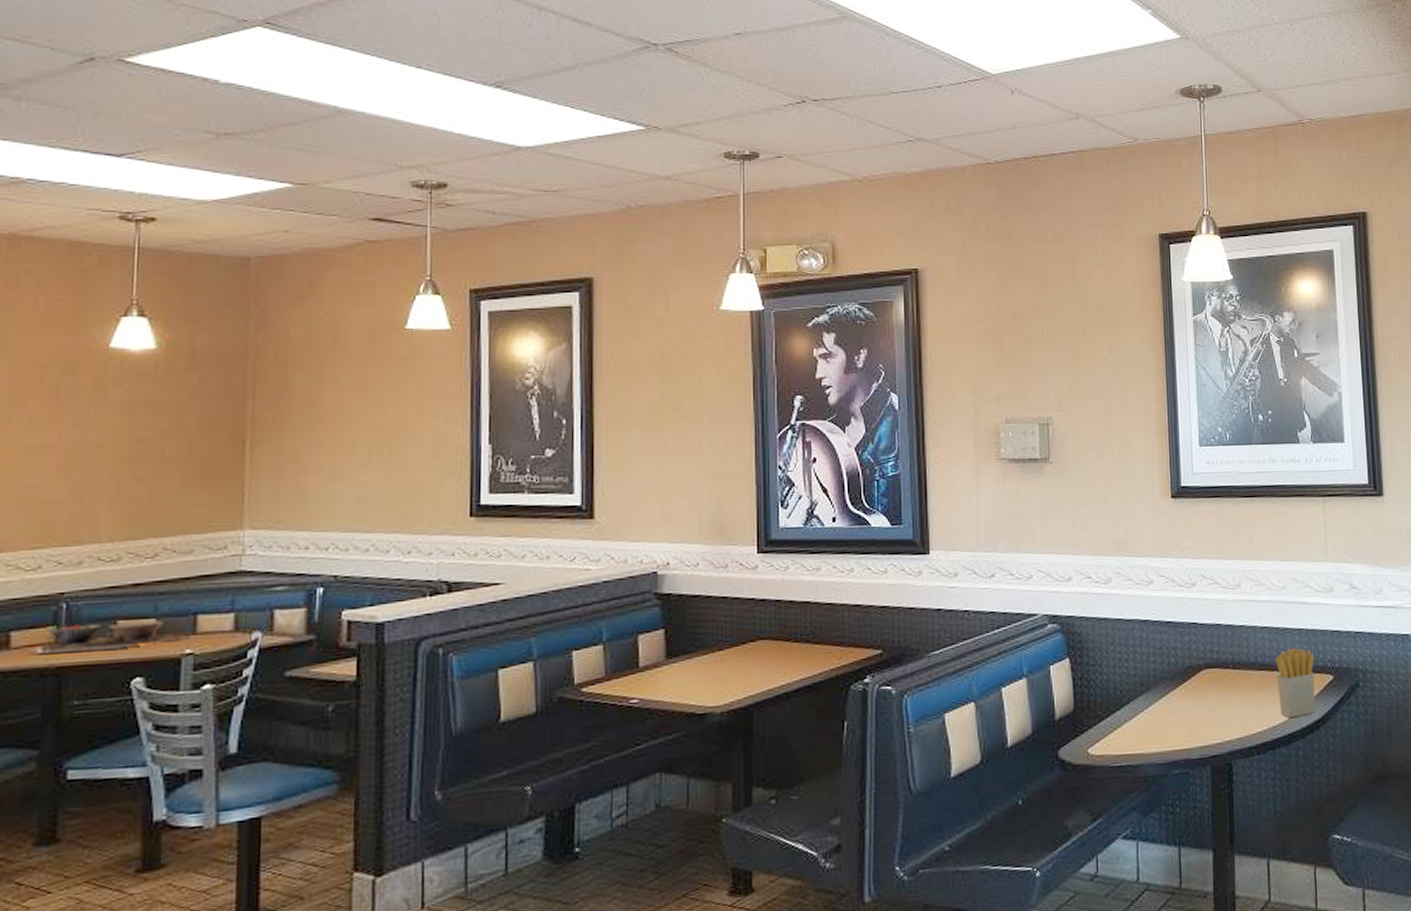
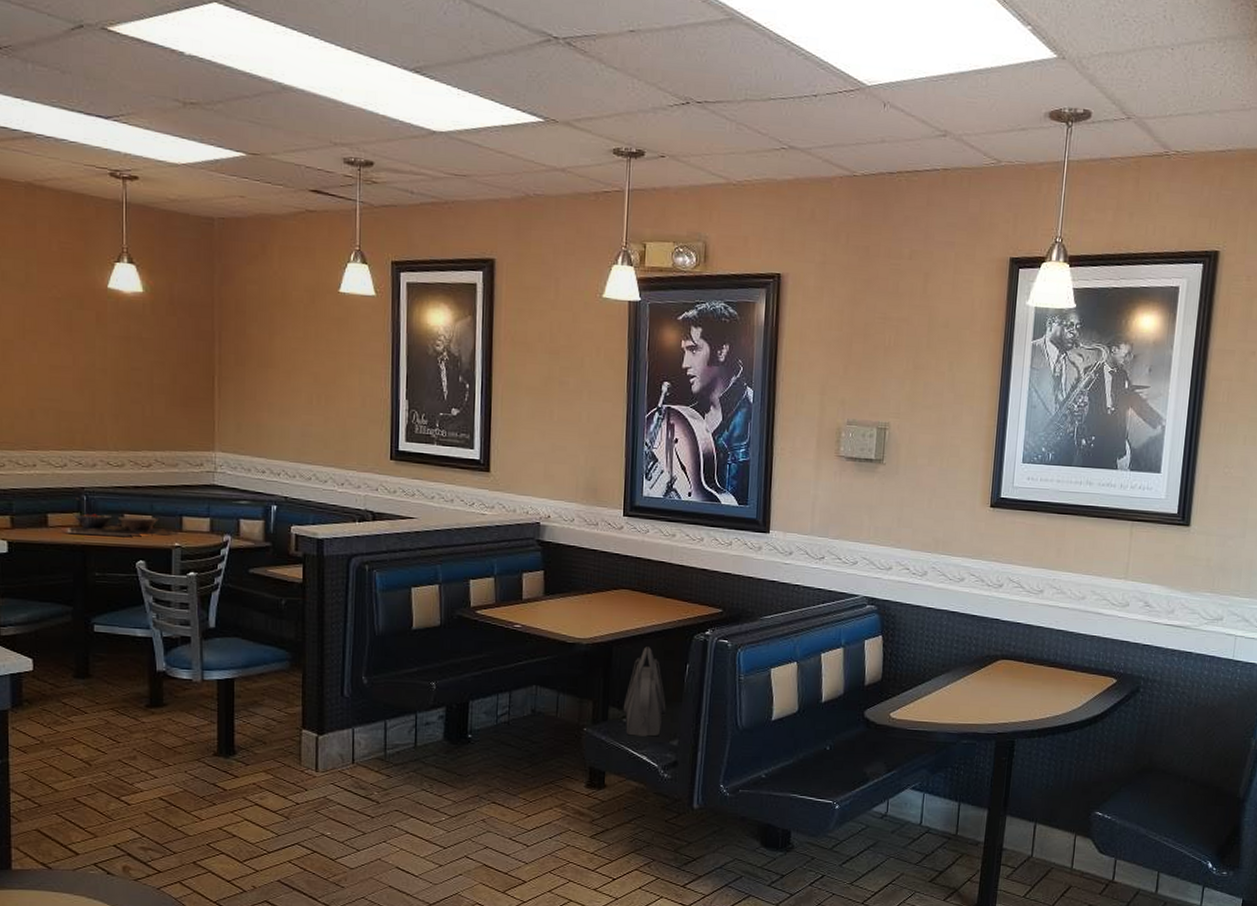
handbag: none [770,706,823,821] -> present [623,647,666,737]
french fries: present [1275,648,1315,719] -> none [1064,651,1103,711]

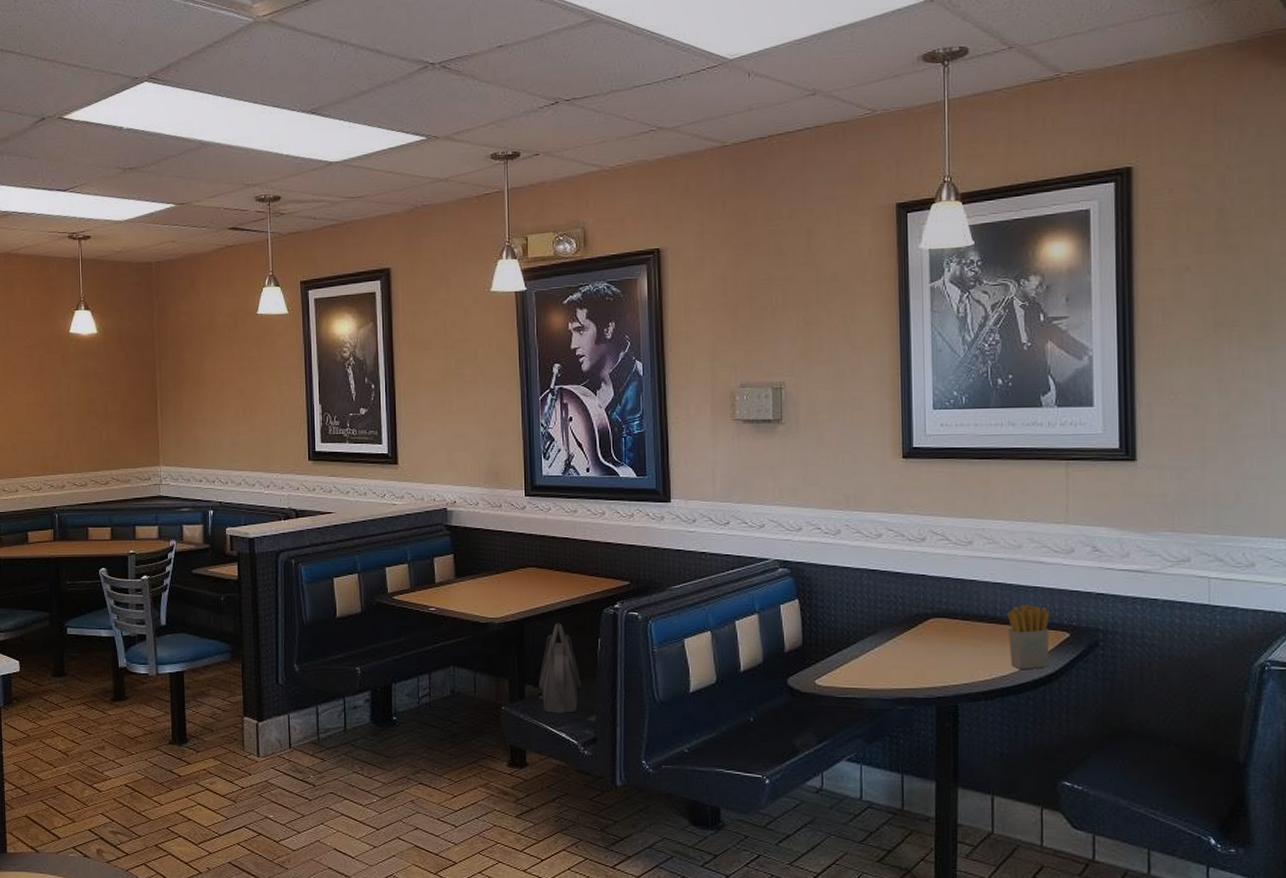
food tray: present [59,496,178,538] -> none [37,515,133,549]
french fries: none [1064,651,1103,711] -> present [1006,604,1051,670]

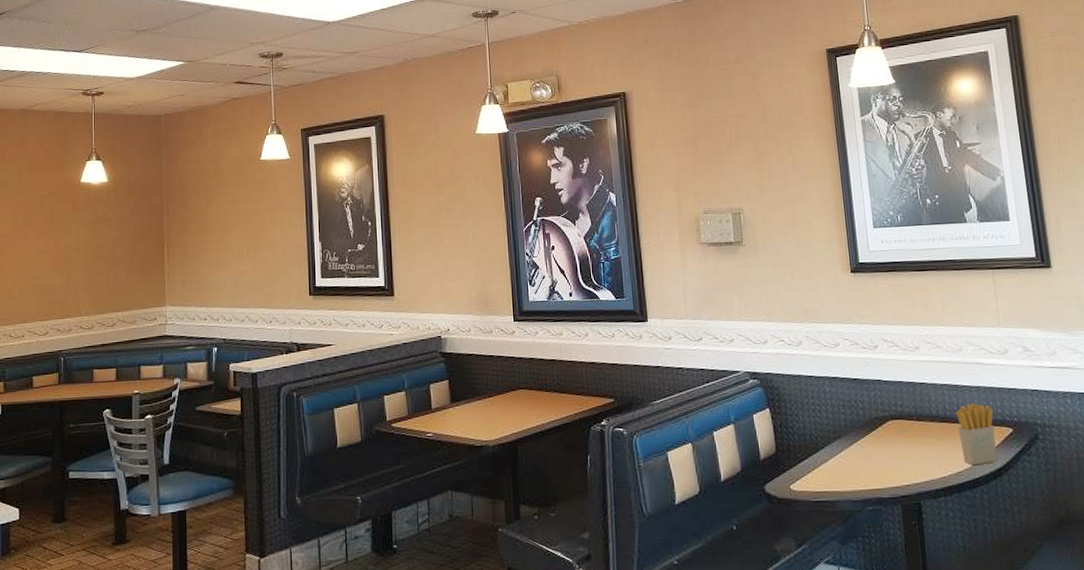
handbag: present [538,623,581,713] -> none [533,442,574,532]

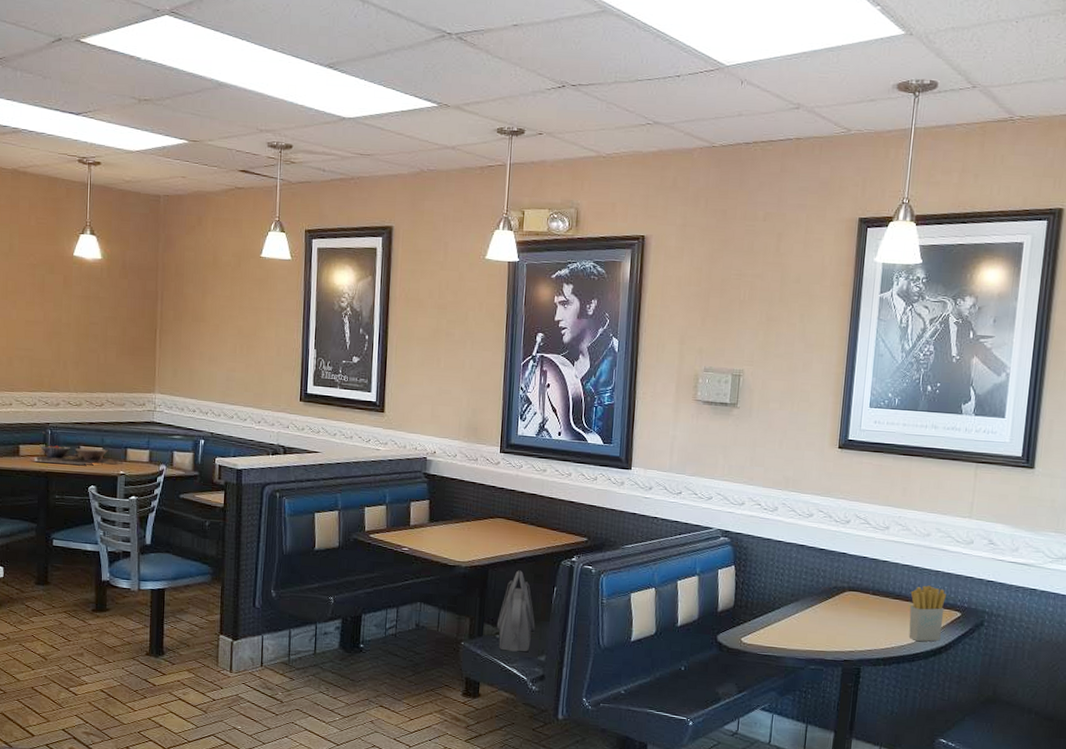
food tray: none [41,359,137,392] -> present [28,431,123,466]
handbag: none [533,442,574,532] -> present [496,570,535,652]

